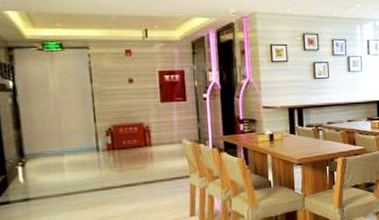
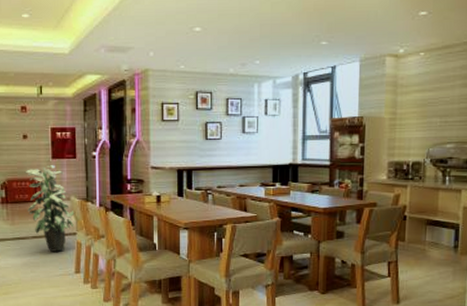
indoor plant: none [132,108,188,197] -> present [25,165,76,252]

